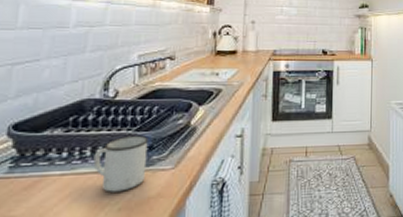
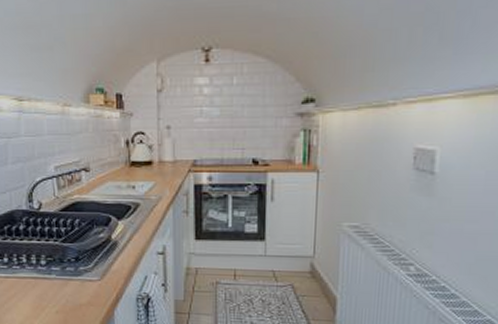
mug: present [93,135,148,192] -> none [29,246,76,297]

